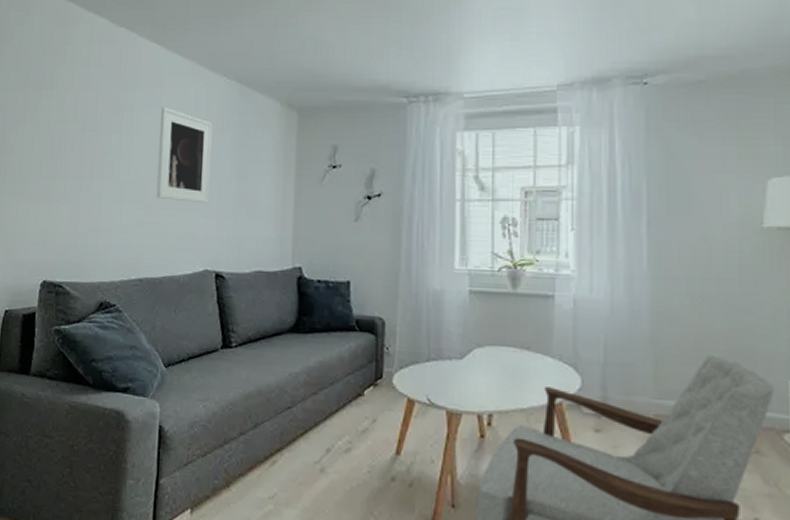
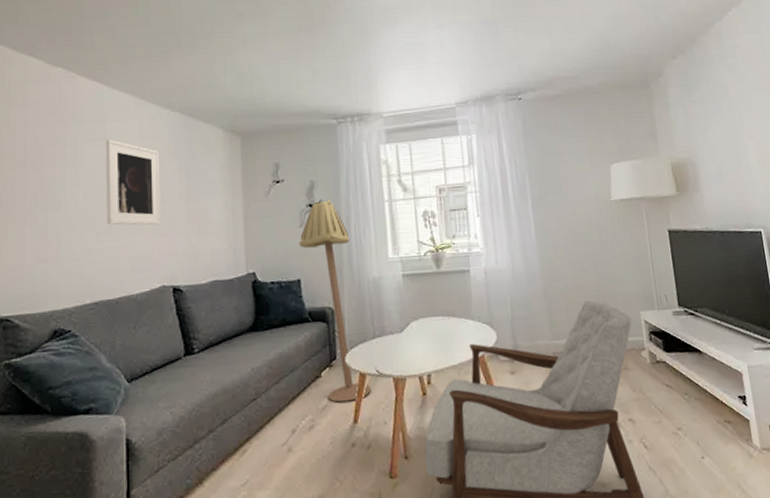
floor lamp: none [352,193,419,429] -> present [299,200,371,403]

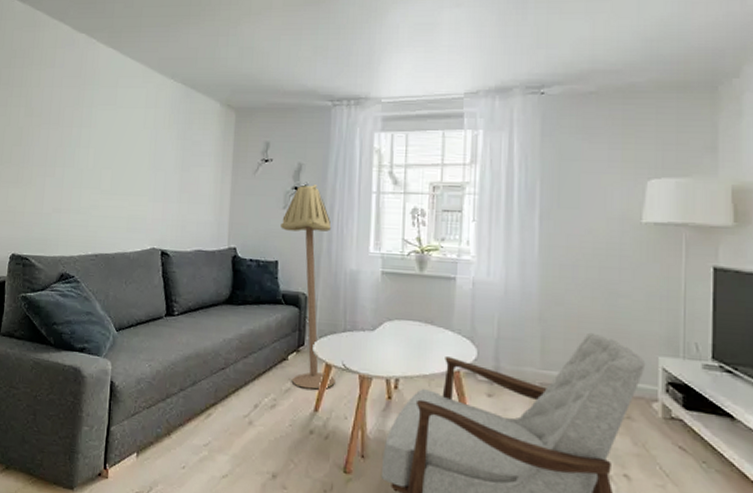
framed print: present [106,139,161,226] -> none [110,105,161,191]

